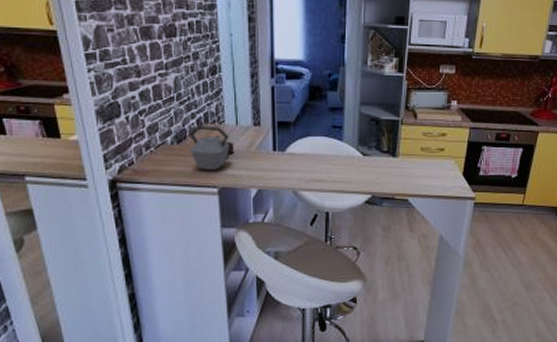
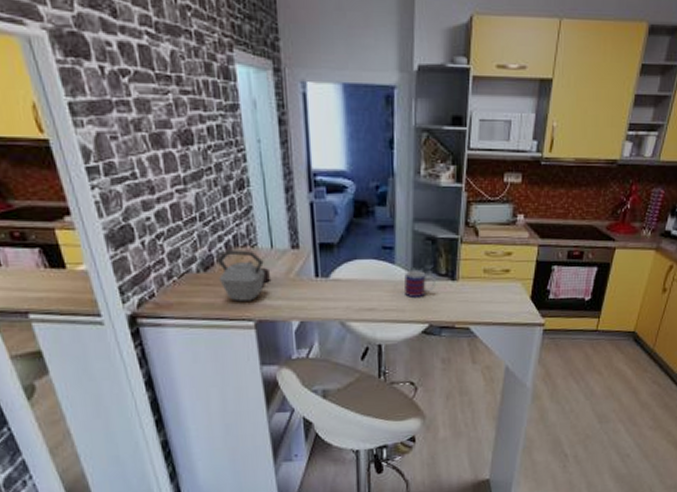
mug: none [350,148,378,171] -> present [403,271,435,297]

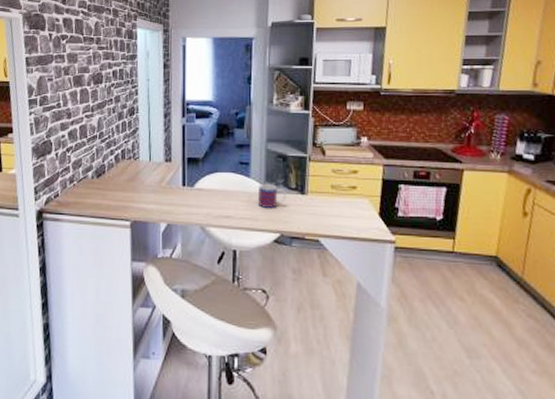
kettle: present [218,249,272,301] -> none [107,161,147,204]

